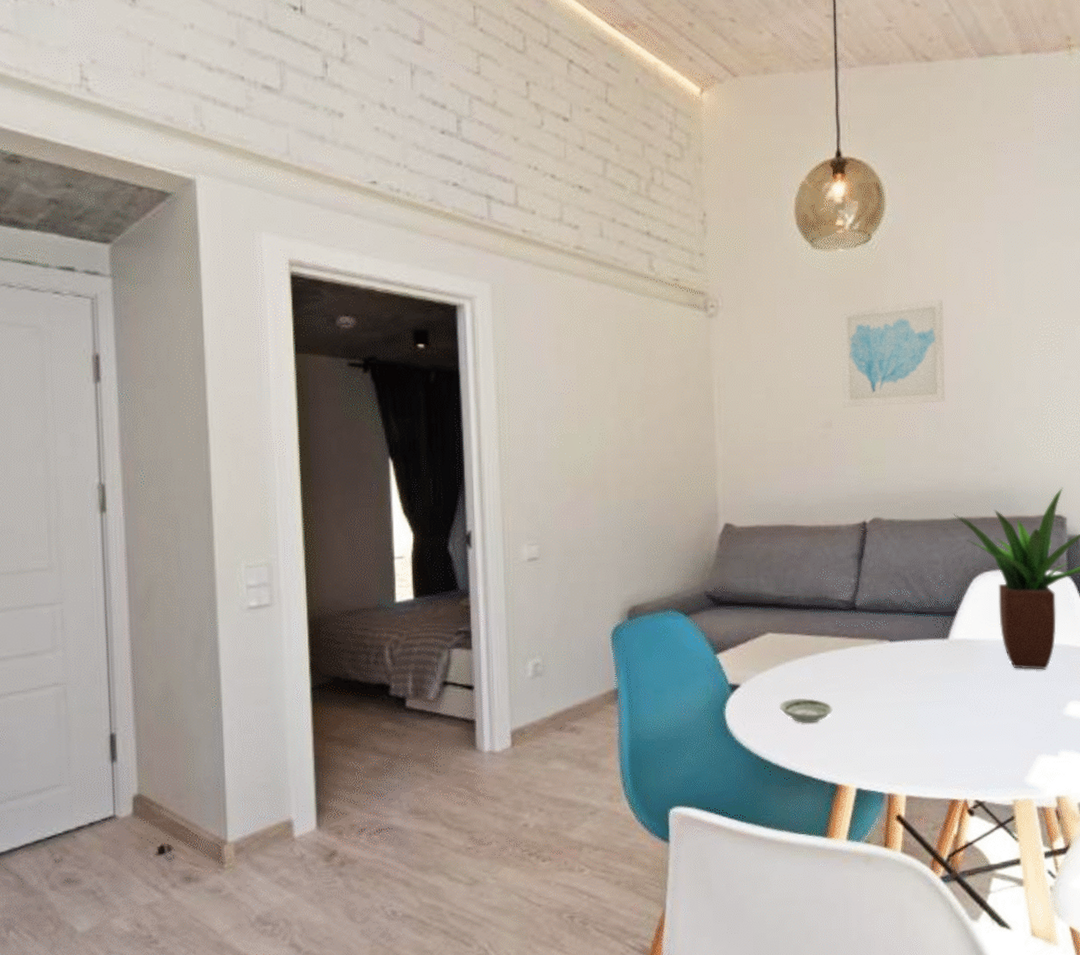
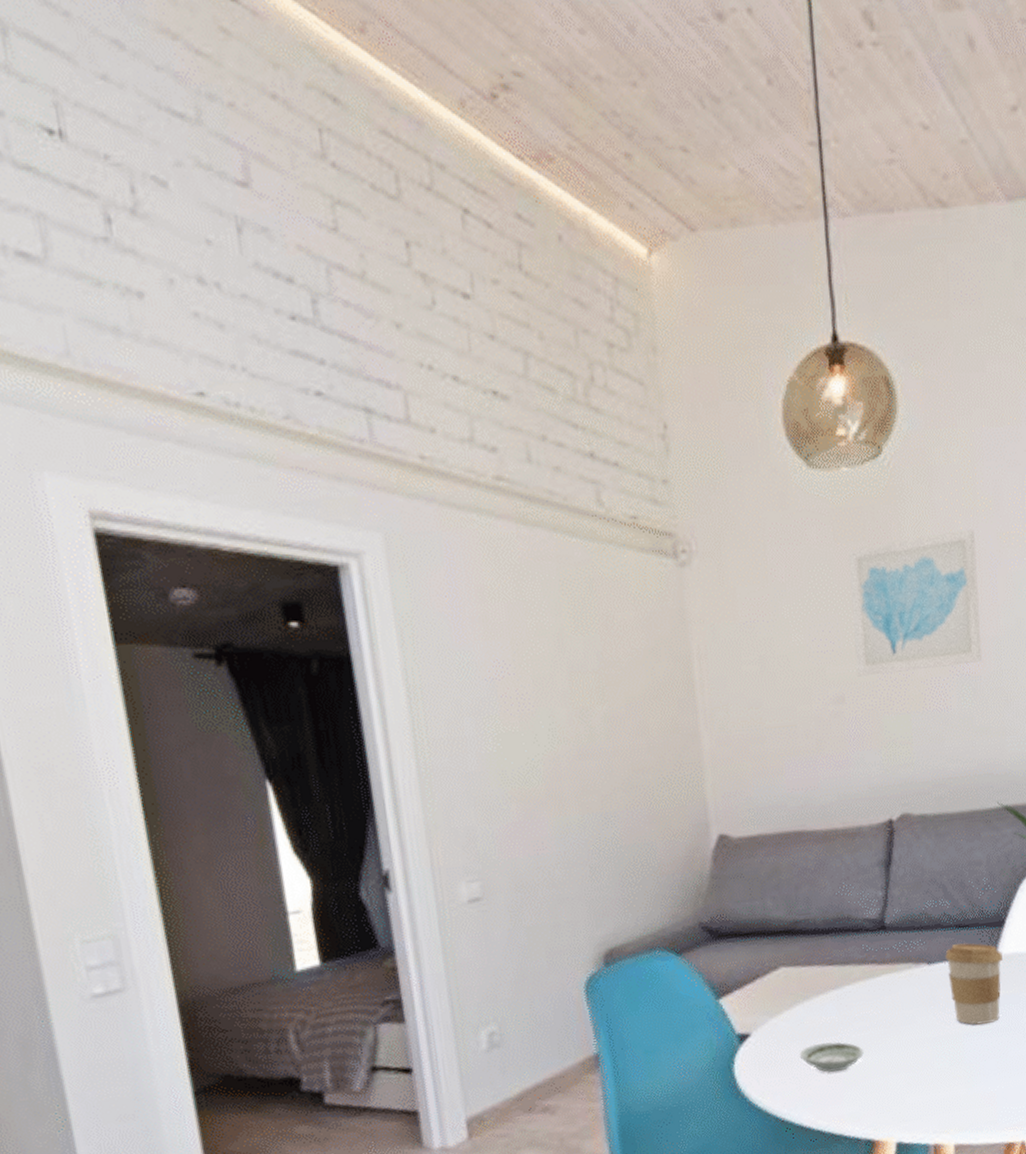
coffee cup: none [905,627,953,696] -> present [945,943,1003,1025]

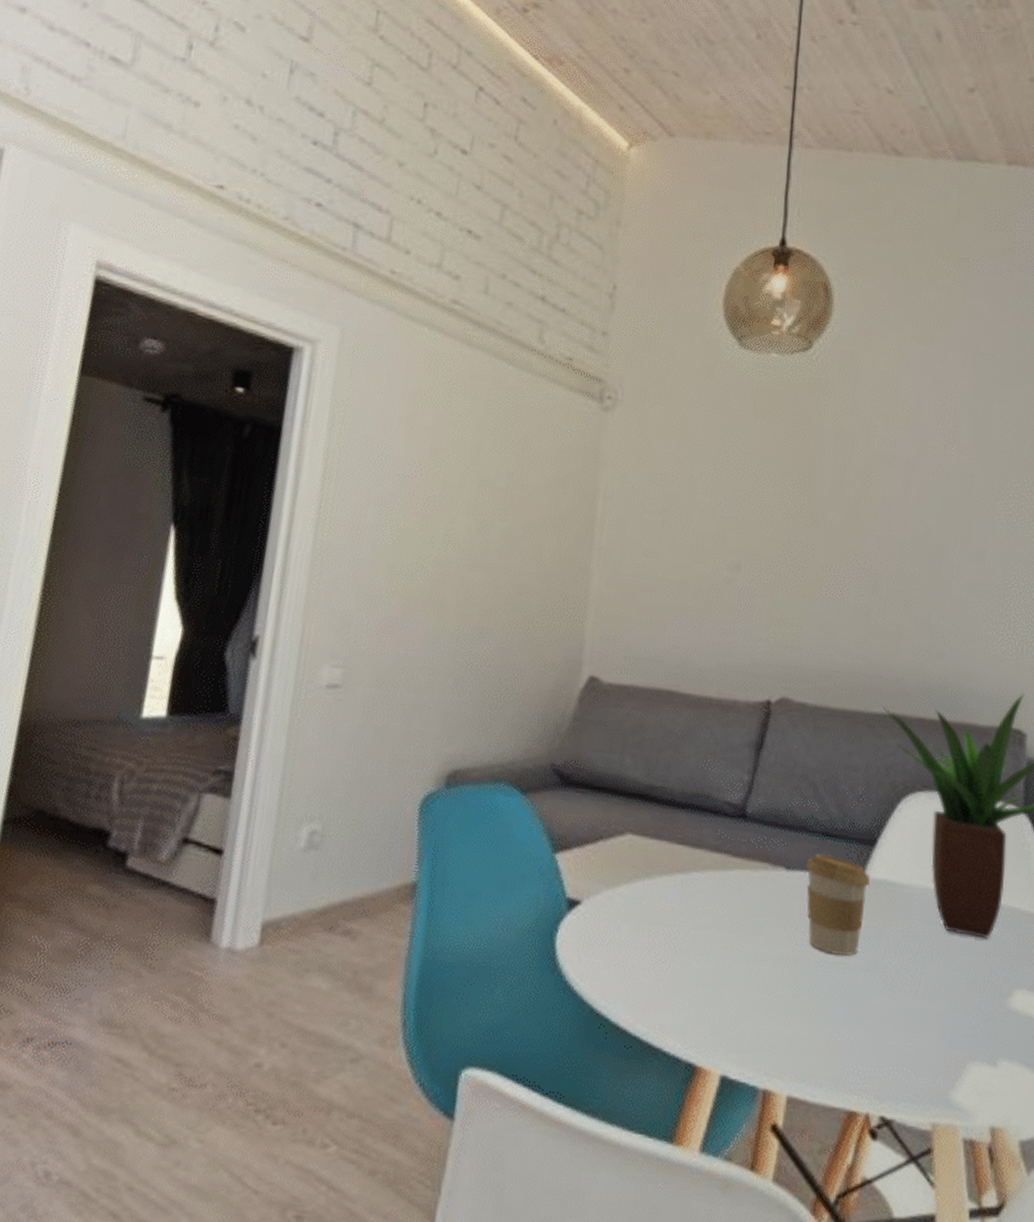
saucer: present [799,1041,864,1073] -> none [629,930,701,971]
wall art: present [848,528,982,677] -> none [757,428,892,561]

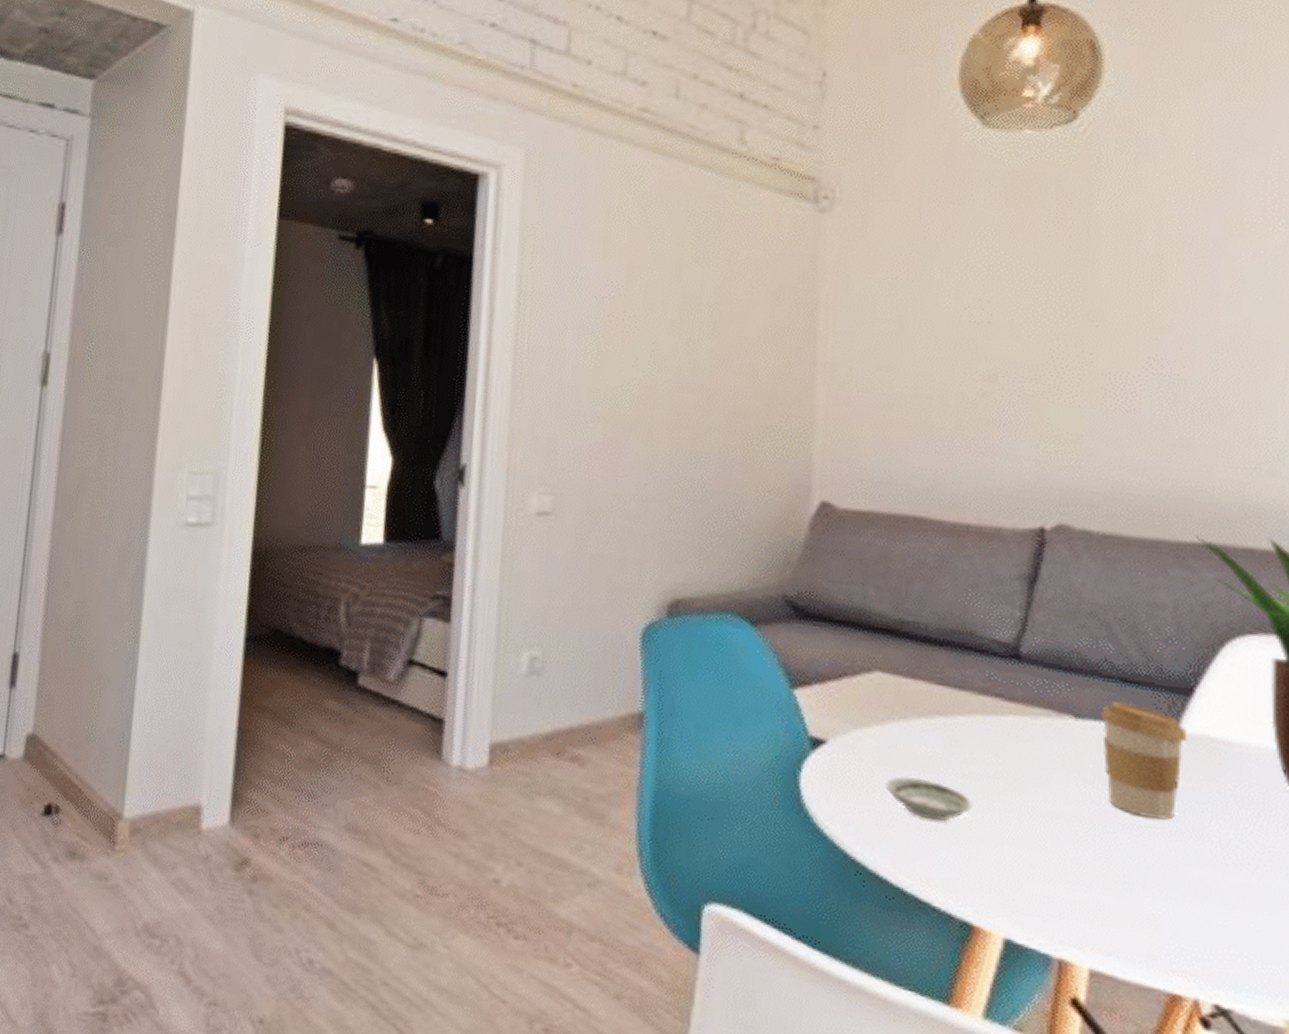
saucer: none [629,930,701,971] -> present [885,775,972,822]

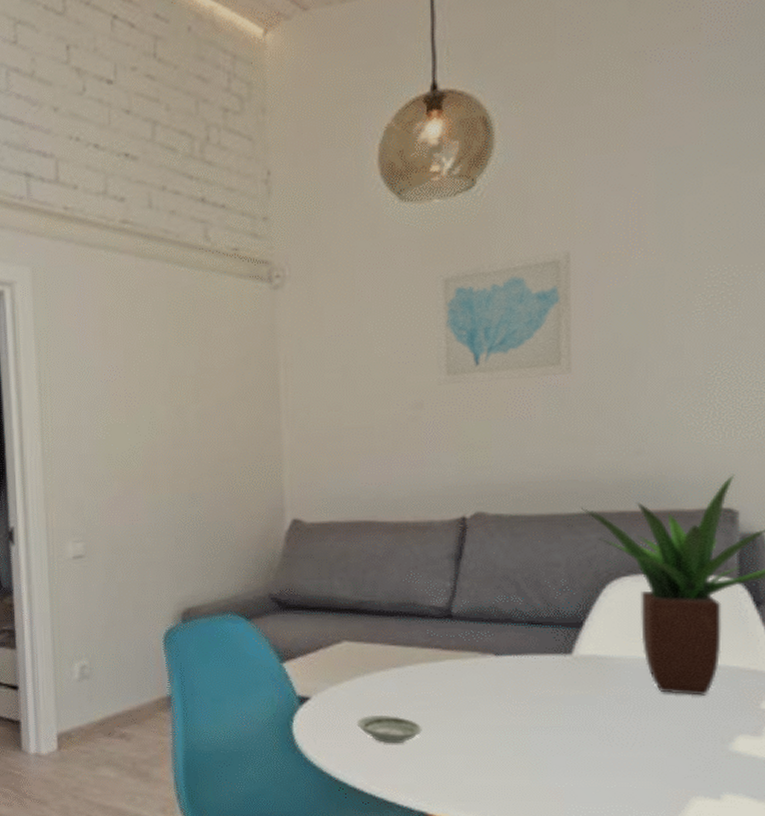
wall art: none [1016,210,1193,363] -> present [435,249,571,386]
coffee cup: present [1101,702,1186,820] -> none [514,640,579,720]

